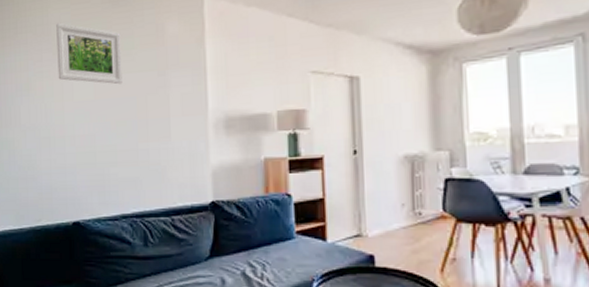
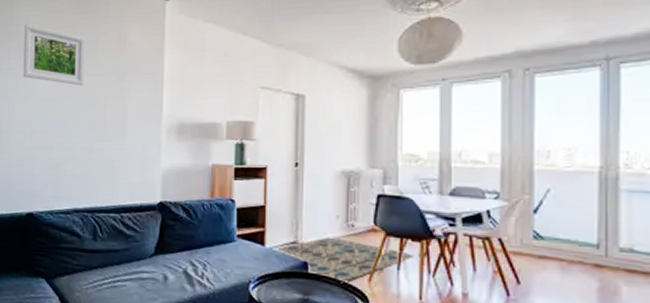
rug: none [336,227,490,276] -> present [274,237,415,284]

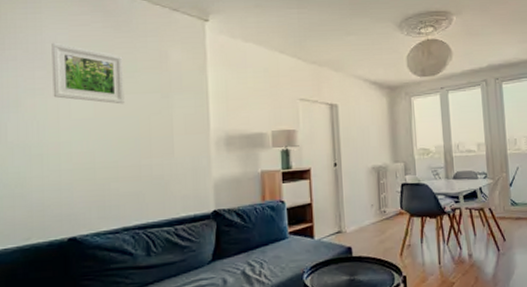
rug: present [274,237,415,284] -> none [322,223,433,261]

